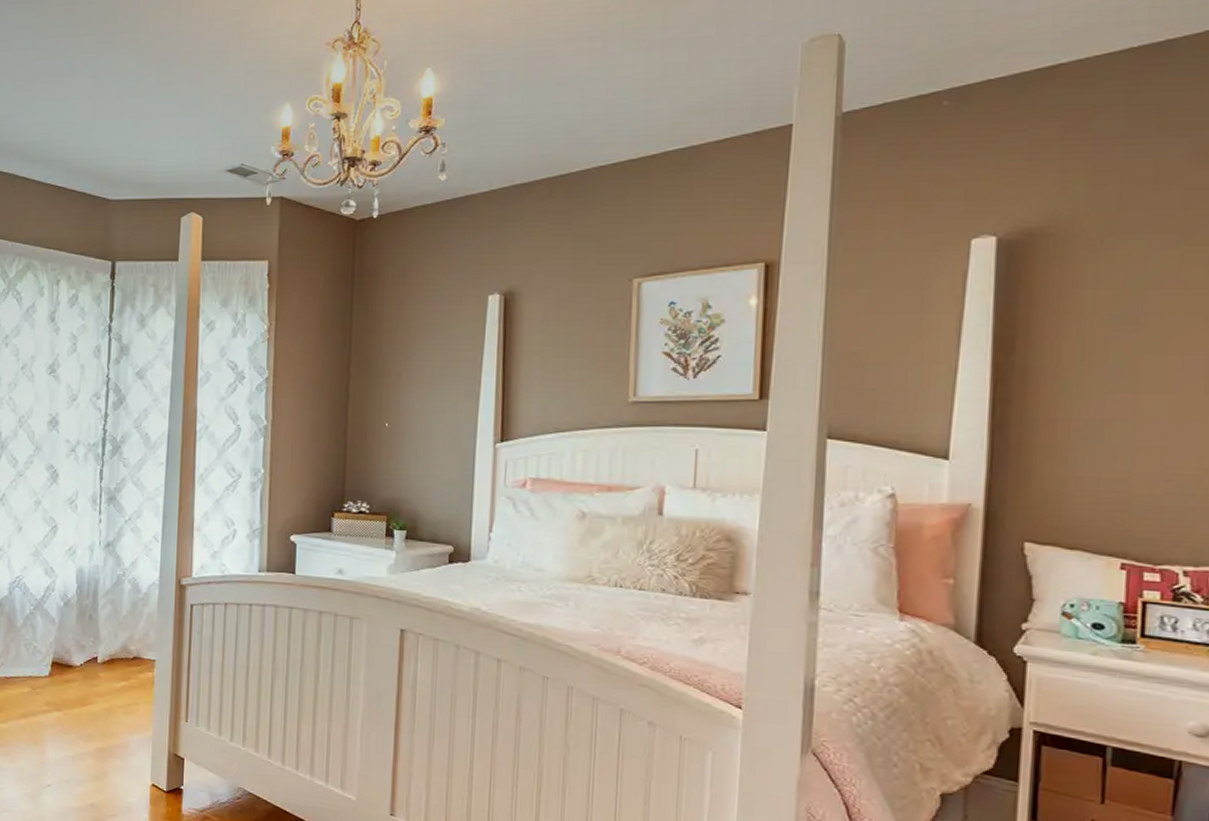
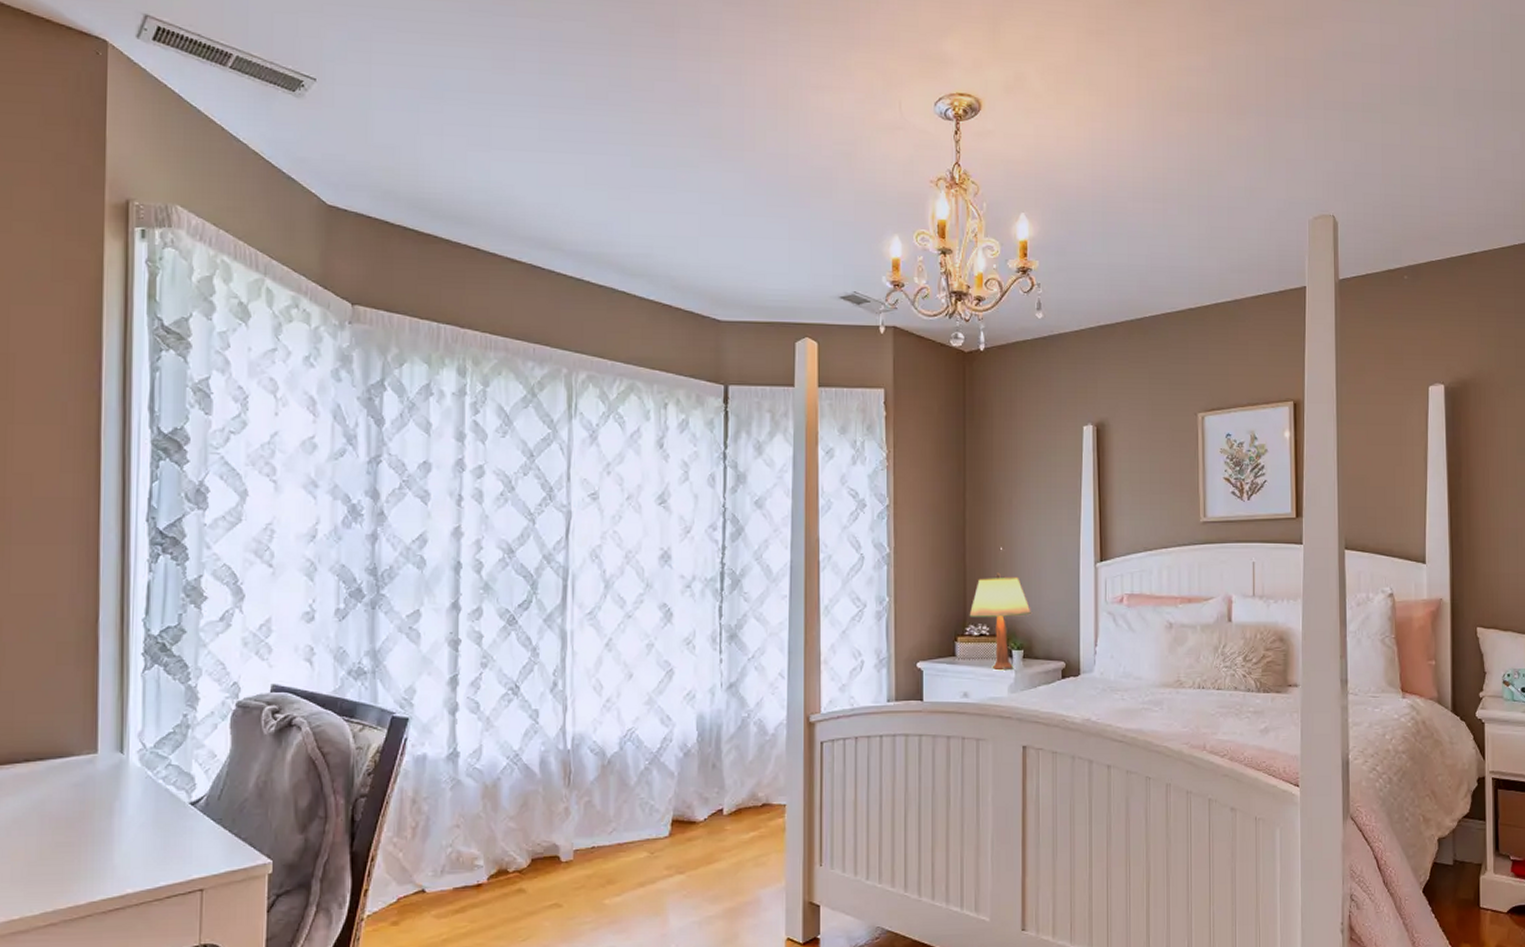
table lamp: none [348,450,417,551] -> present [969,574,1031,671]

